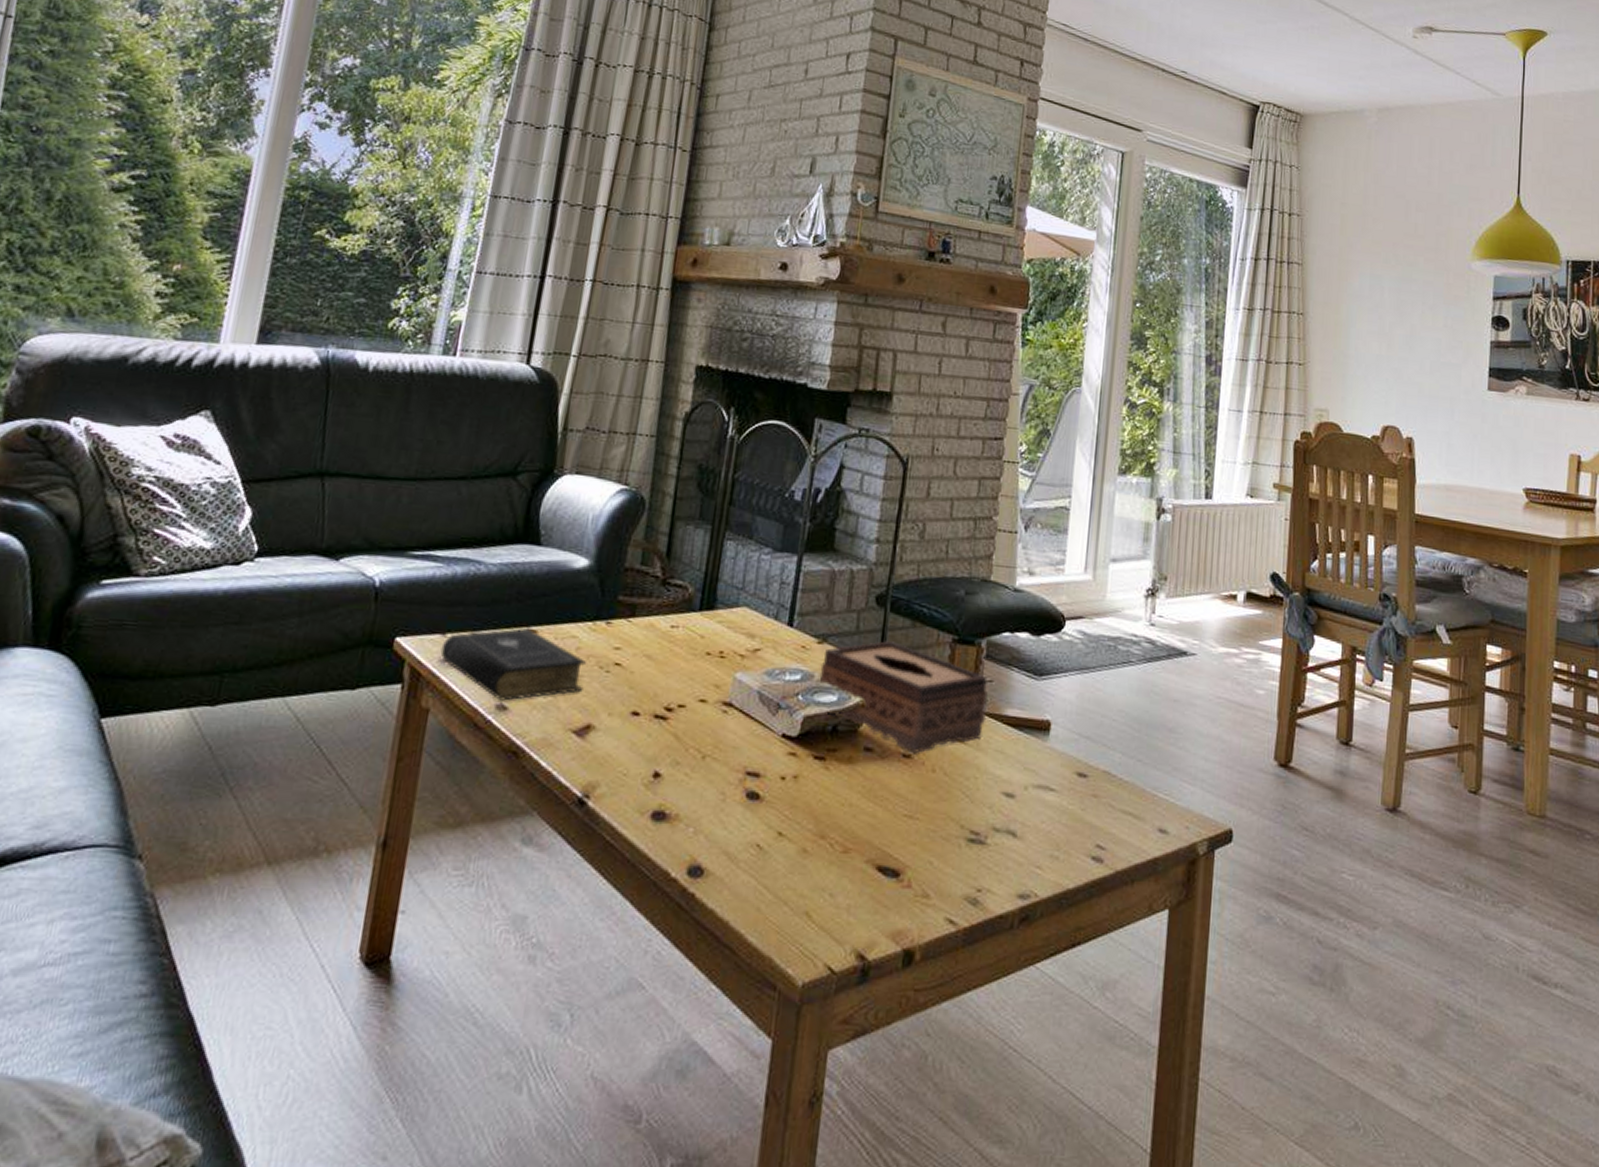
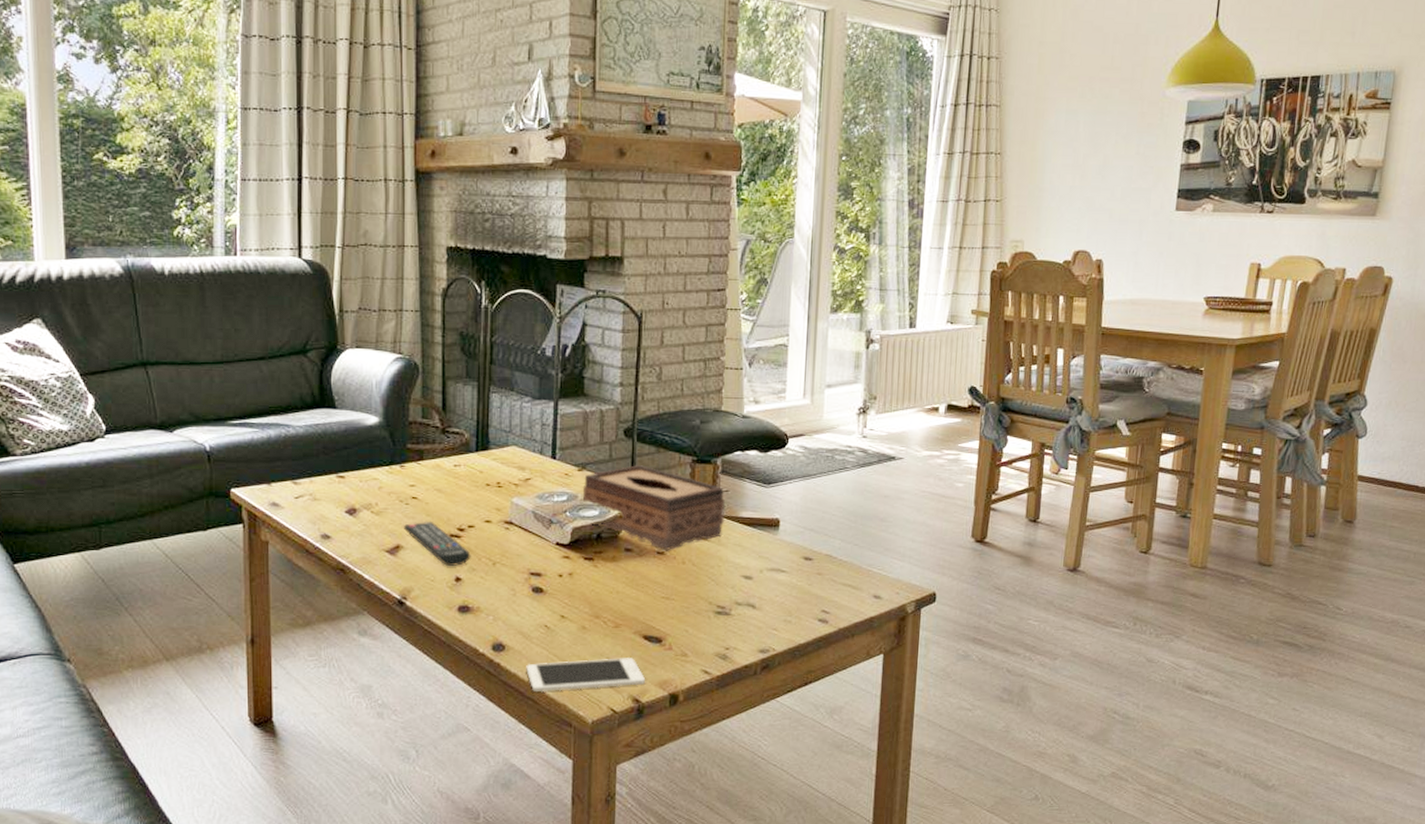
book: present [440,627,587,701] -> none [269,474,389,532]
remote control: none [598,696,677,757] -> present [403,522,471,566]
cell phone: none [726,895,874,939] -> present [526,658,645,693]

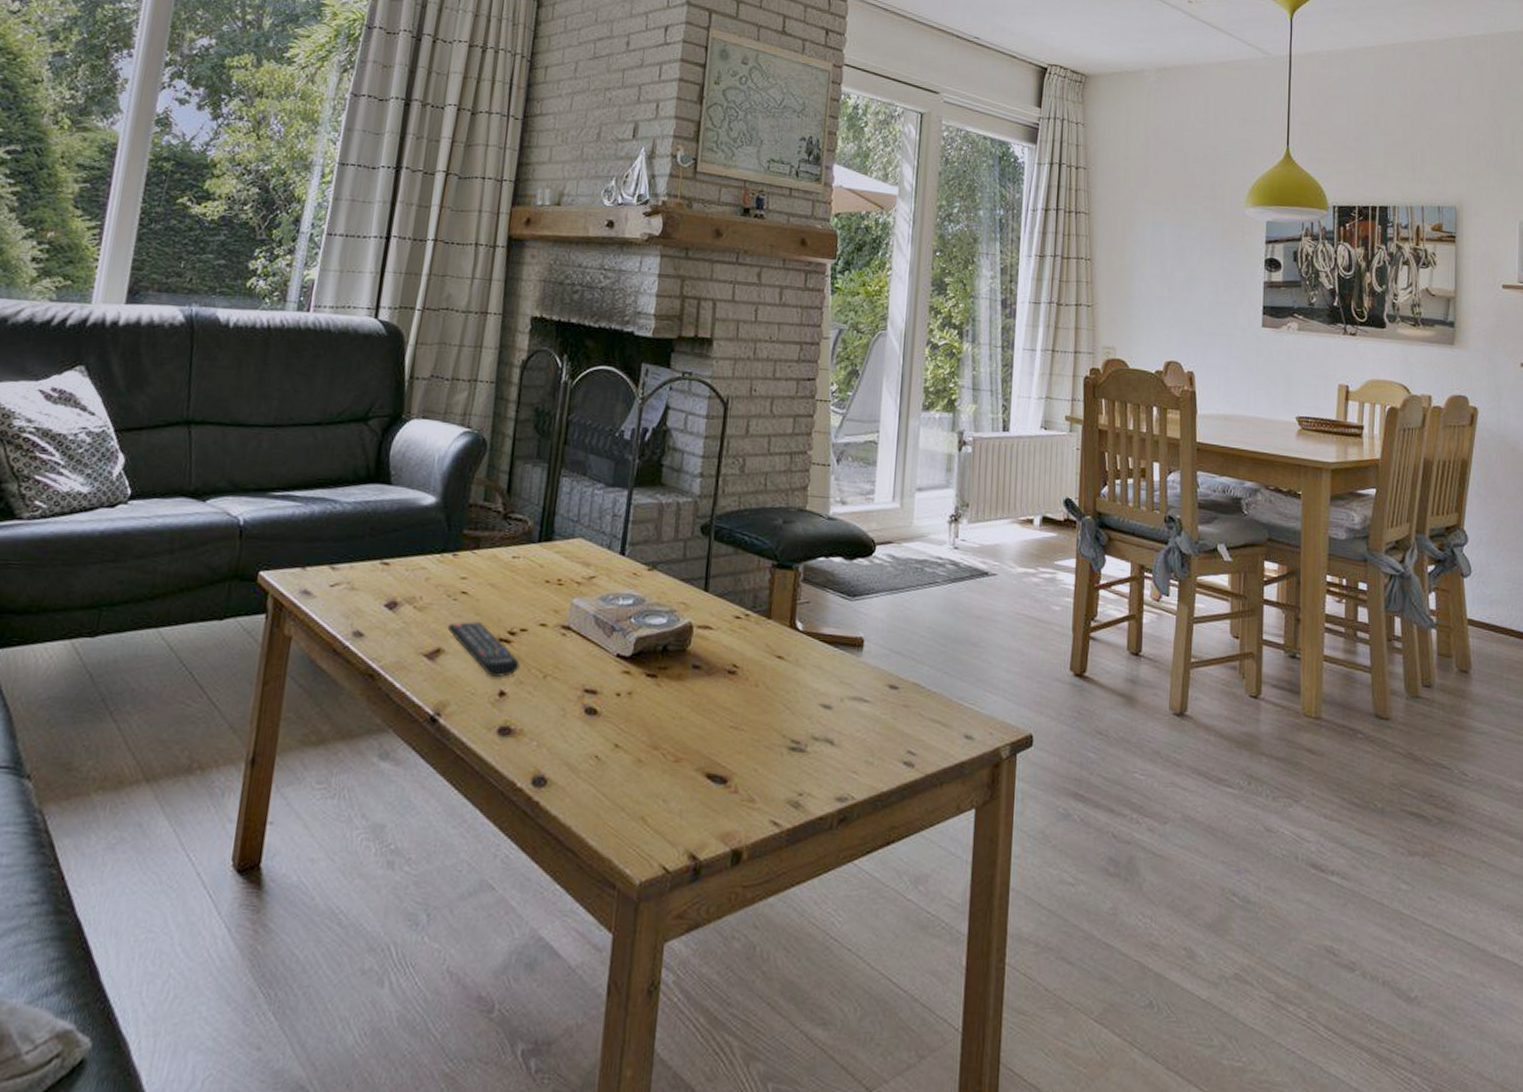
cell phone: present [526,658,645,693] -> none [568,801,705,842]
tissue box: present [582,465,726,550] -> none [649,567,806,670]

